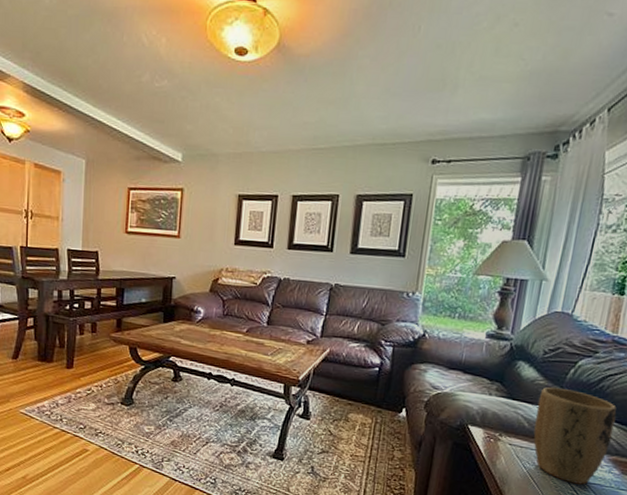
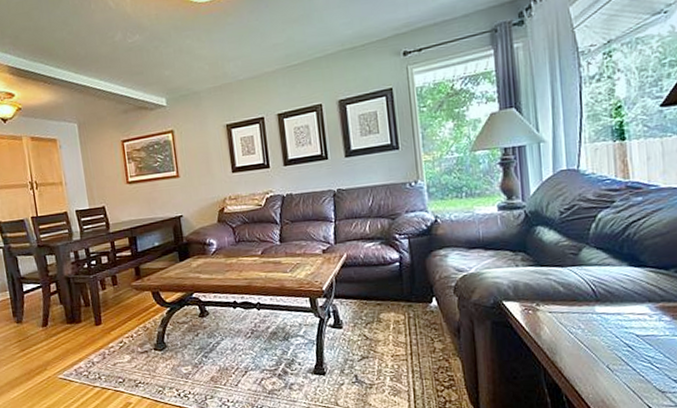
plant pot: present [533,386,617,485] -> none [567,244,653,340]

